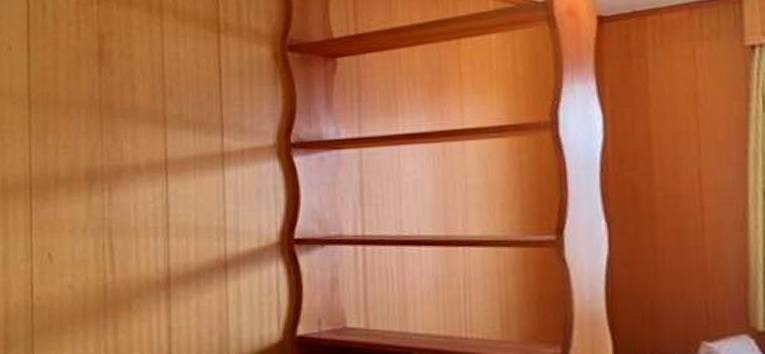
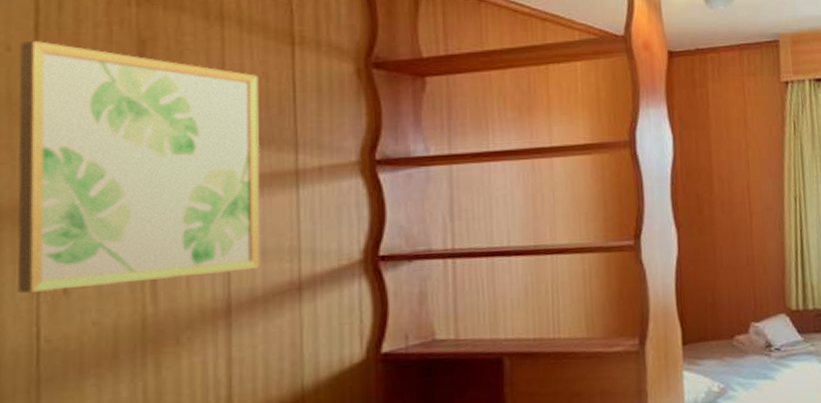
wall art: none [17,39,194,257] -> present [16,40,261,293]

